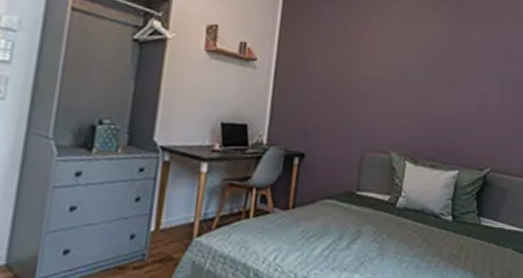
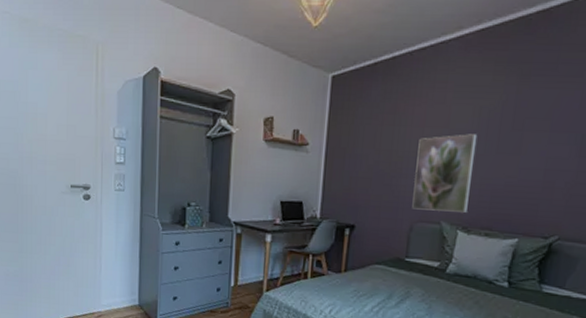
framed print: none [363,63,421,143] -> present [412,134,478,213]

